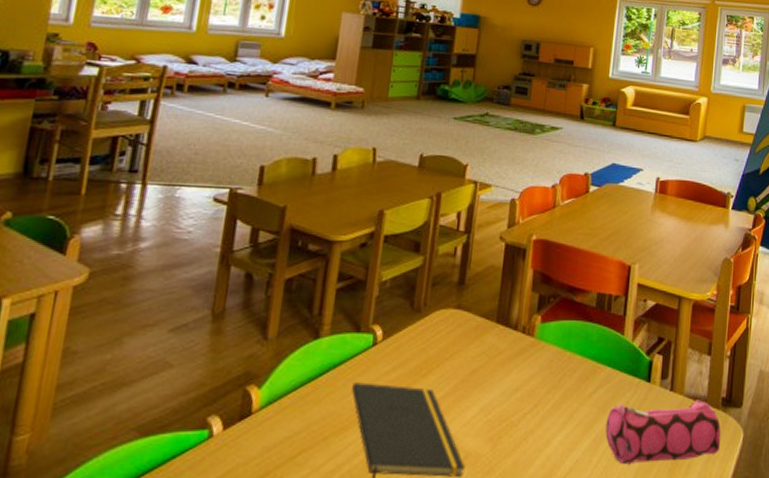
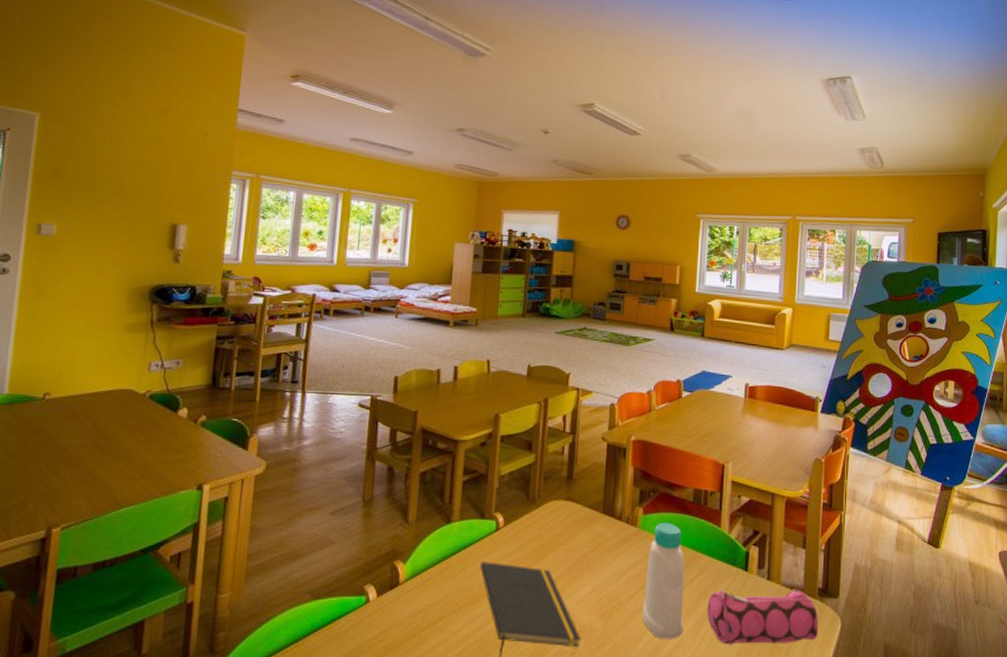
bottle: none [534,331,584,463] -> present [642,522,685,640]

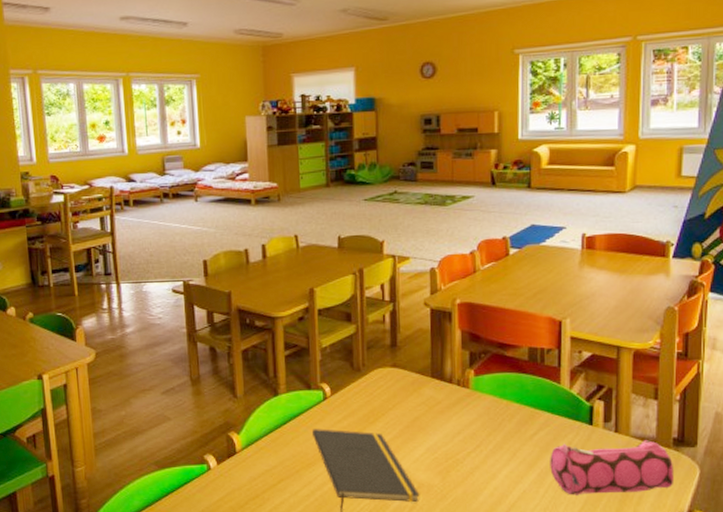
bottle: present [642,522,685,640] -> none [480,382,525,493]

